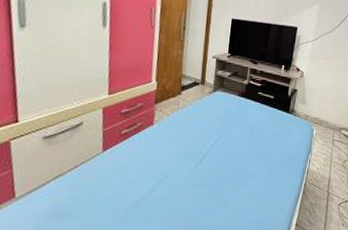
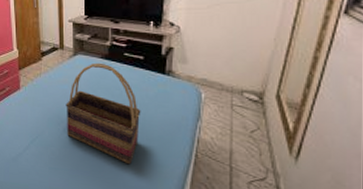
woven basket: none [197,99,267,198] -> present [66,62,141,165]

